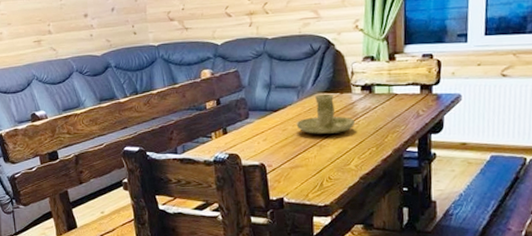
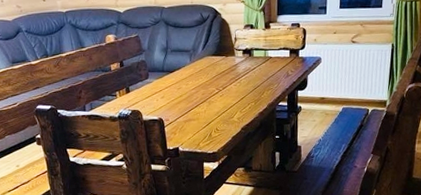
candle holder: present [296,93,355,134] -> none [189,57,237,92]

